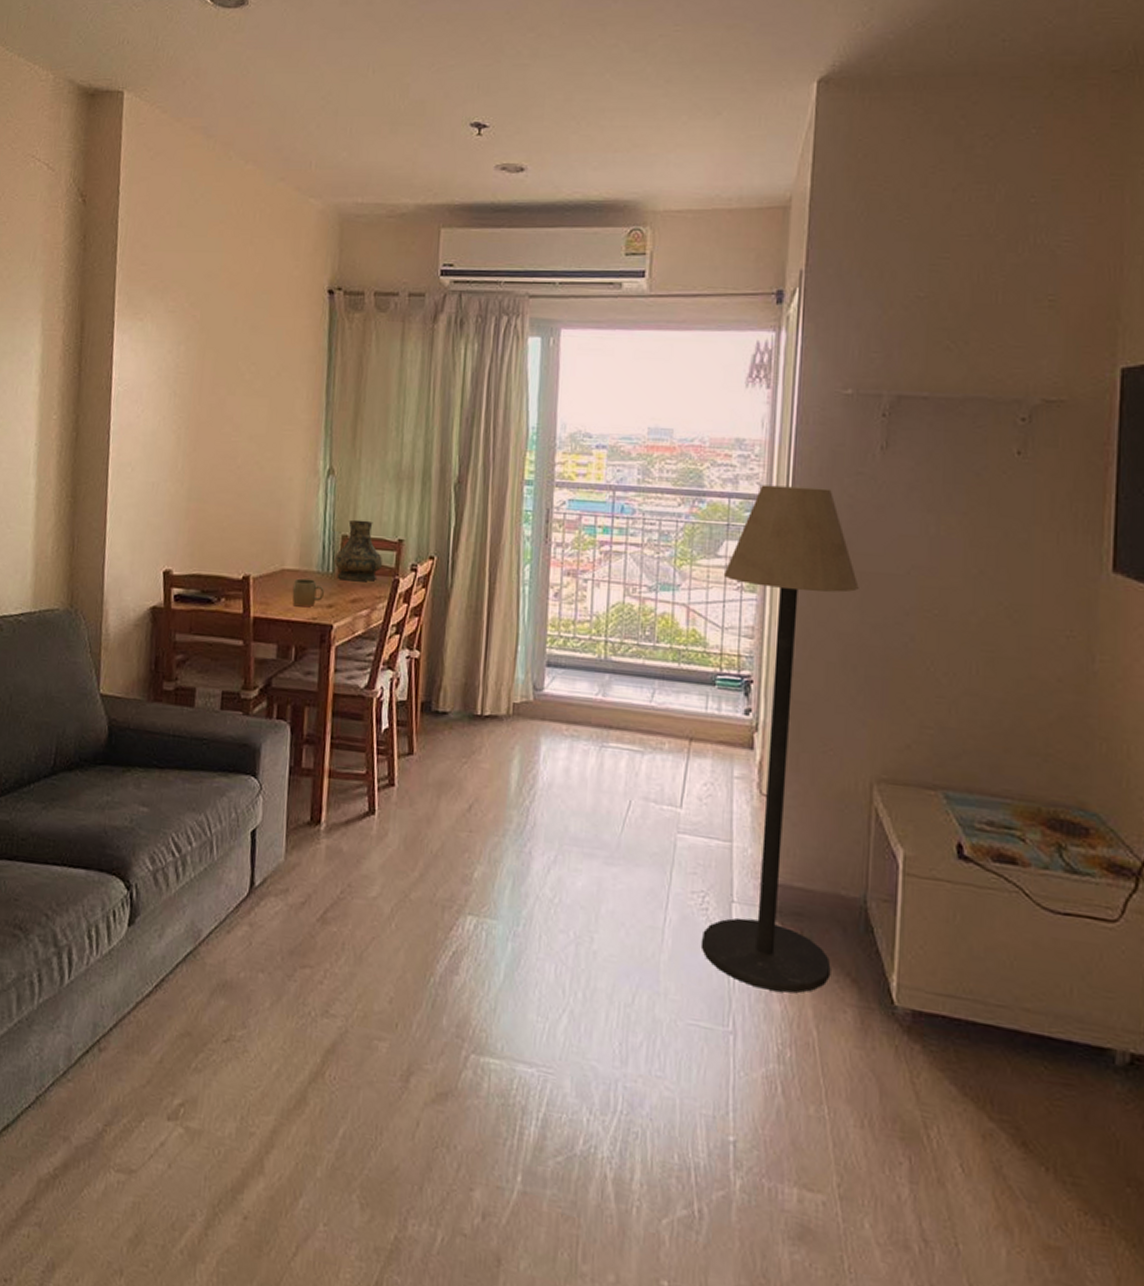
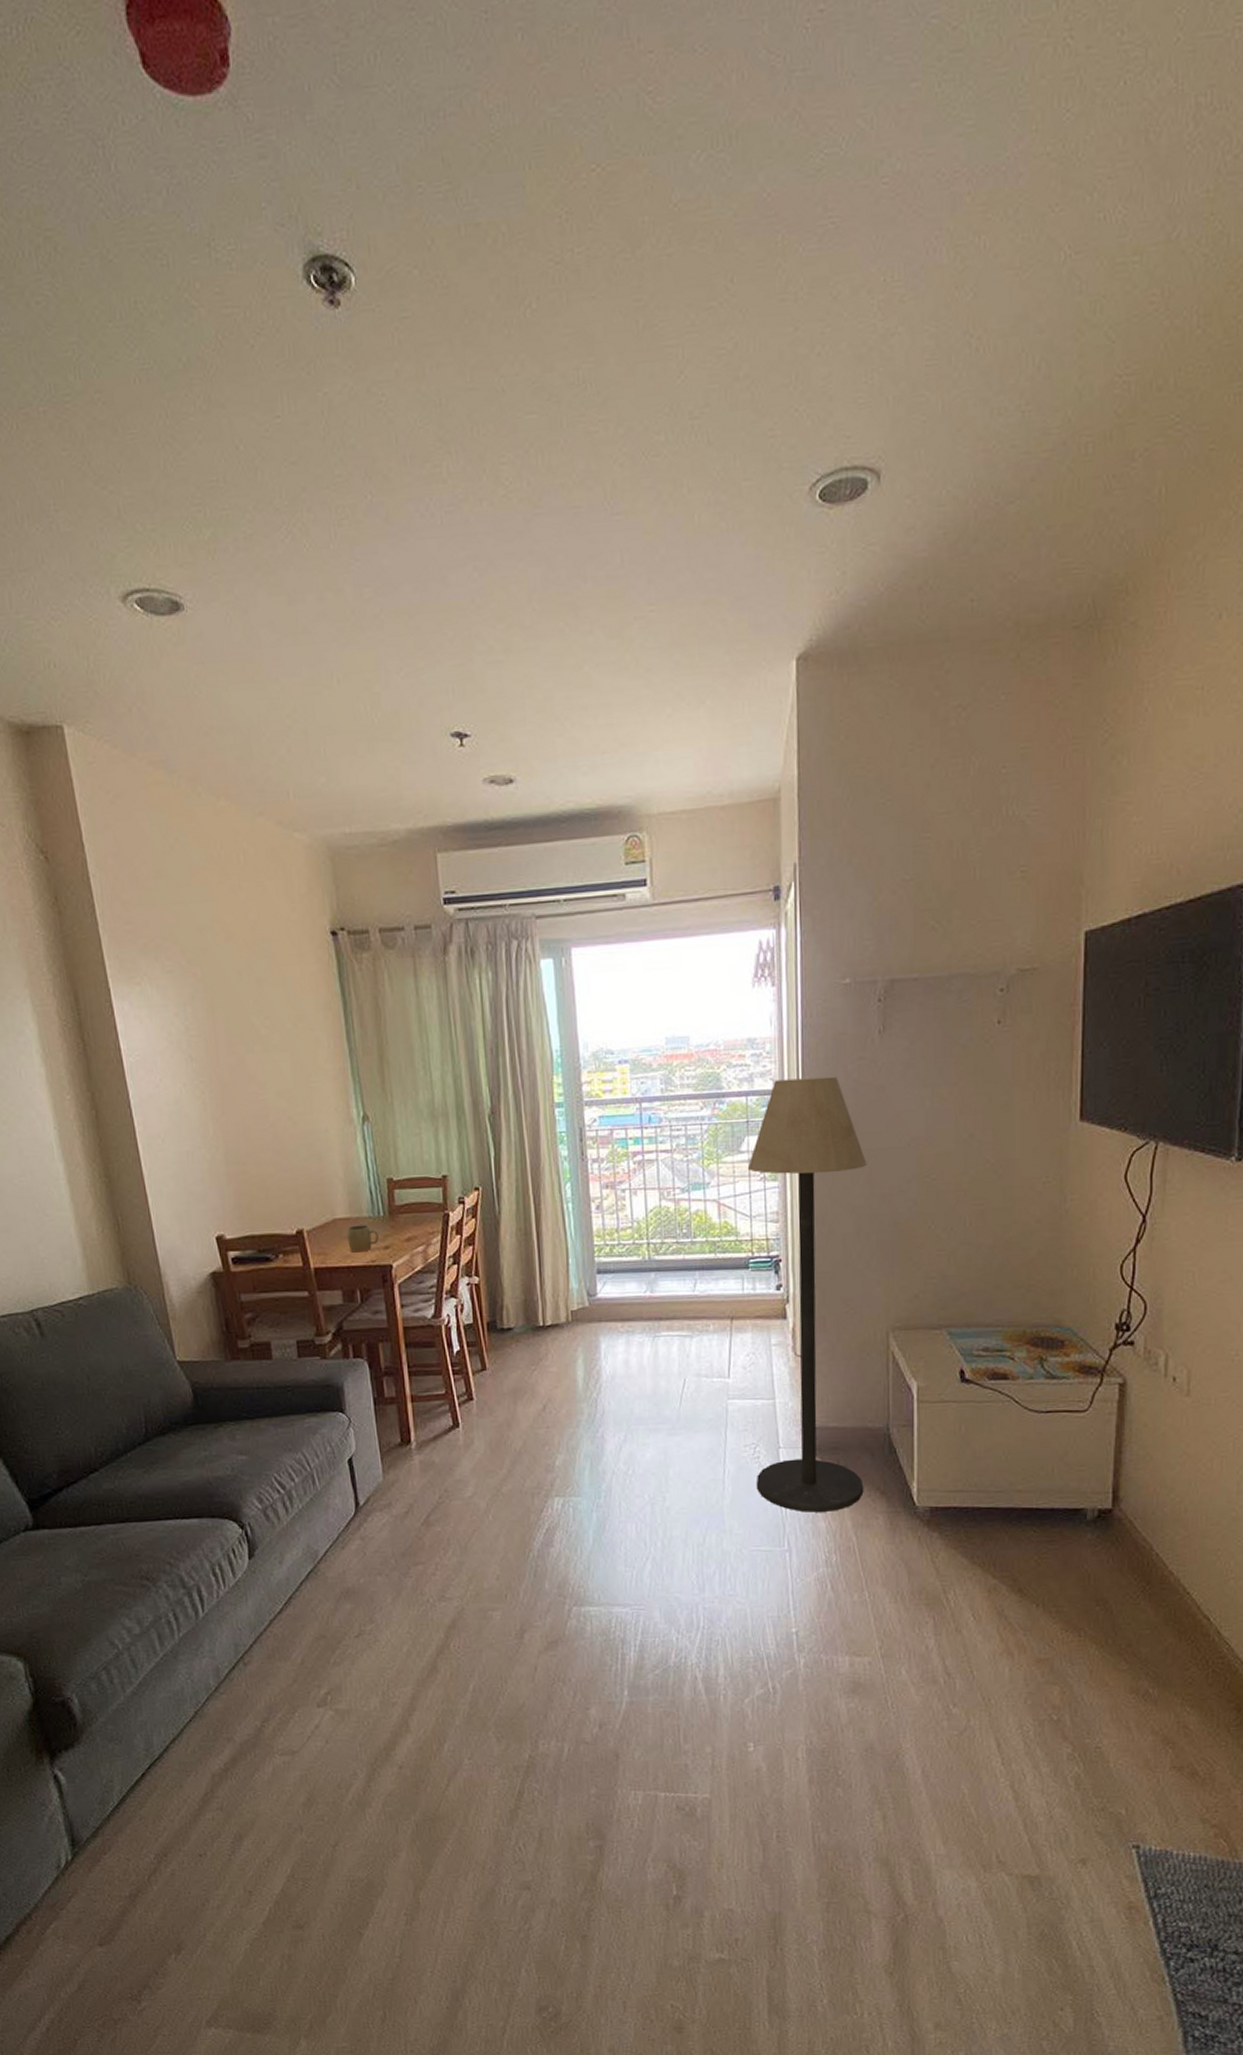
vase: present [335,519,383,582] -> none [384,1161,431,1222]

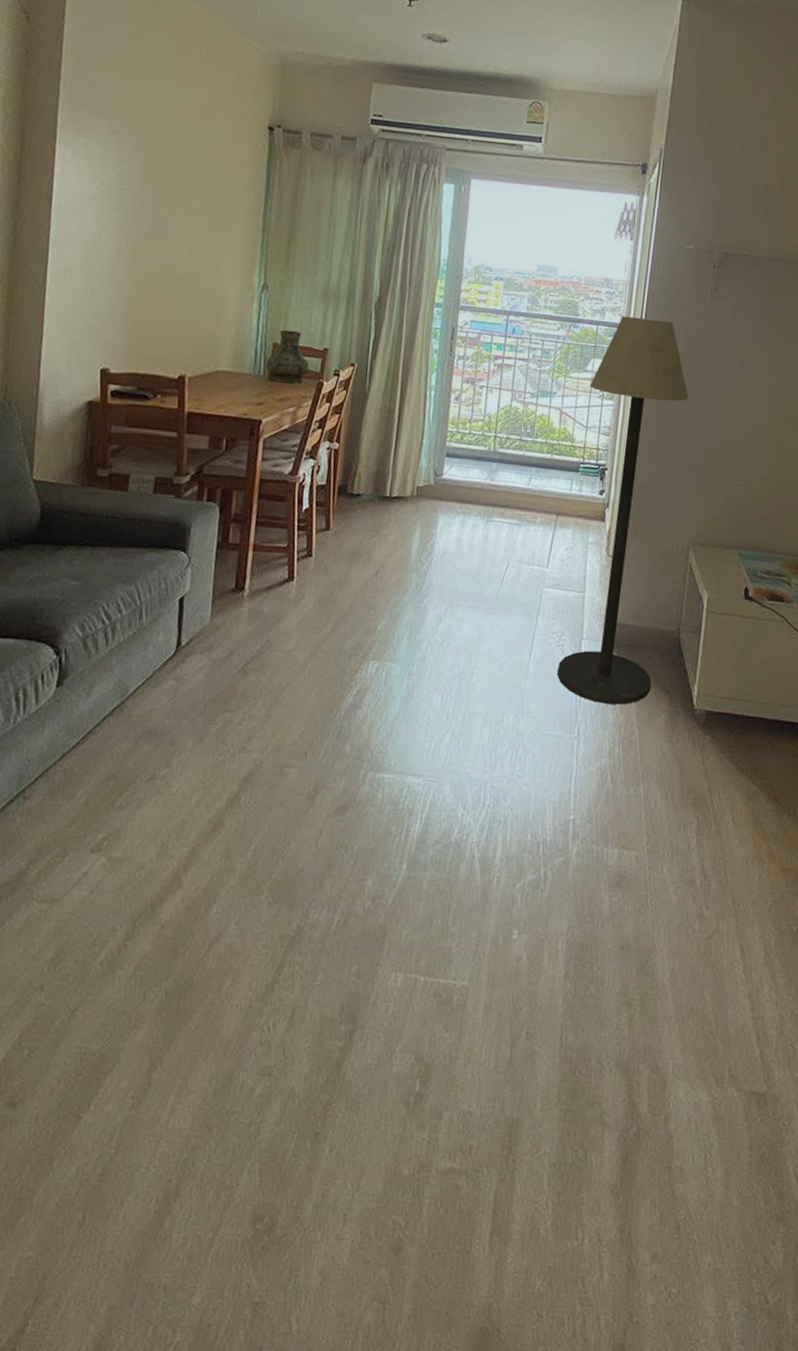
mug: present [347,1225,379,1253] -> none [224,379,255,405]
vase: none [384,1161,431,1222] -> present [266,329,310,384]

